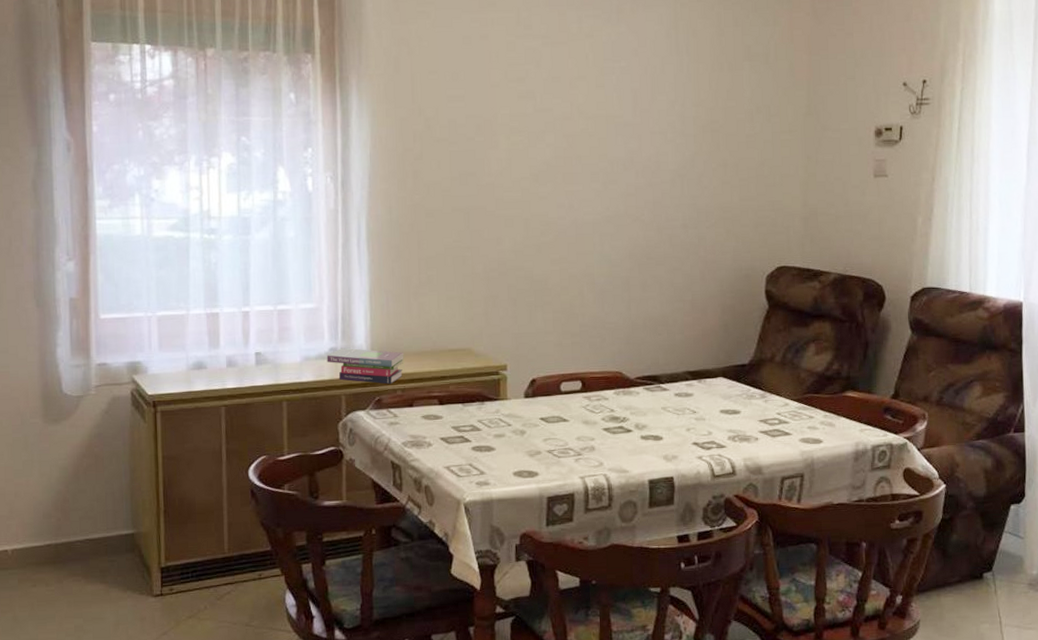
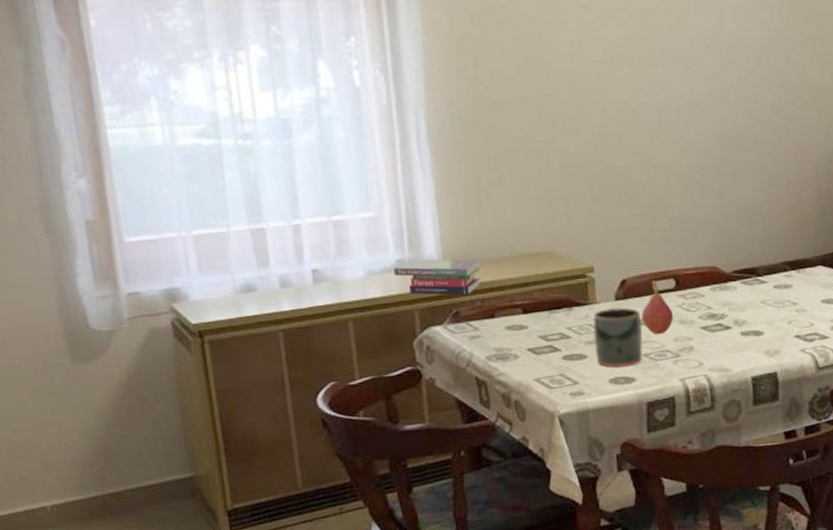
mug: none [502,404,548,461] -> present [593,307,643,367]
fruit: none [548,381,578,433] -> present [641,280,673,335]

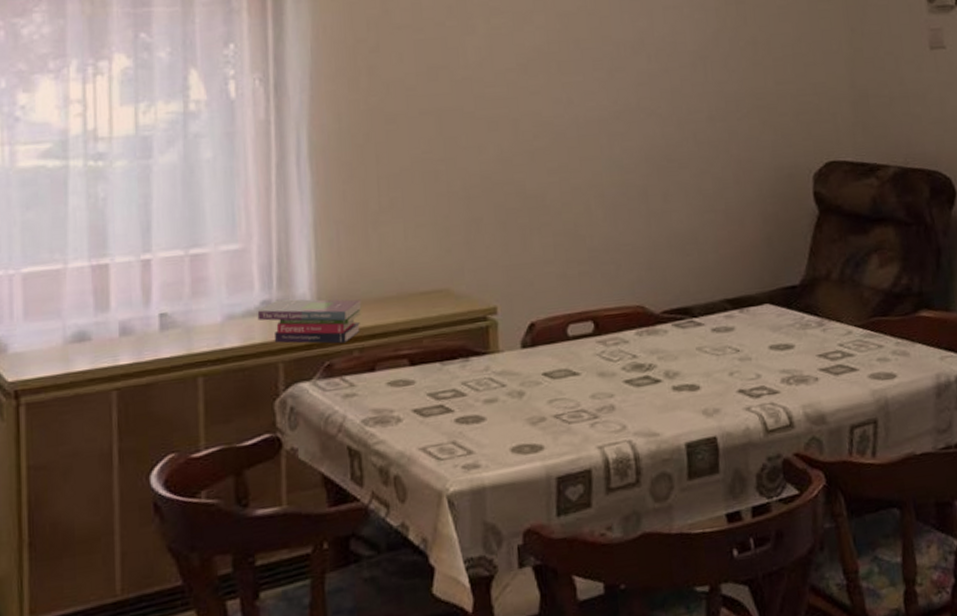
mug: present [593,307,643,367] -> none [493,356,554,432]
fruit: present [641,280,673,335] -> none [552,323,591,391]

